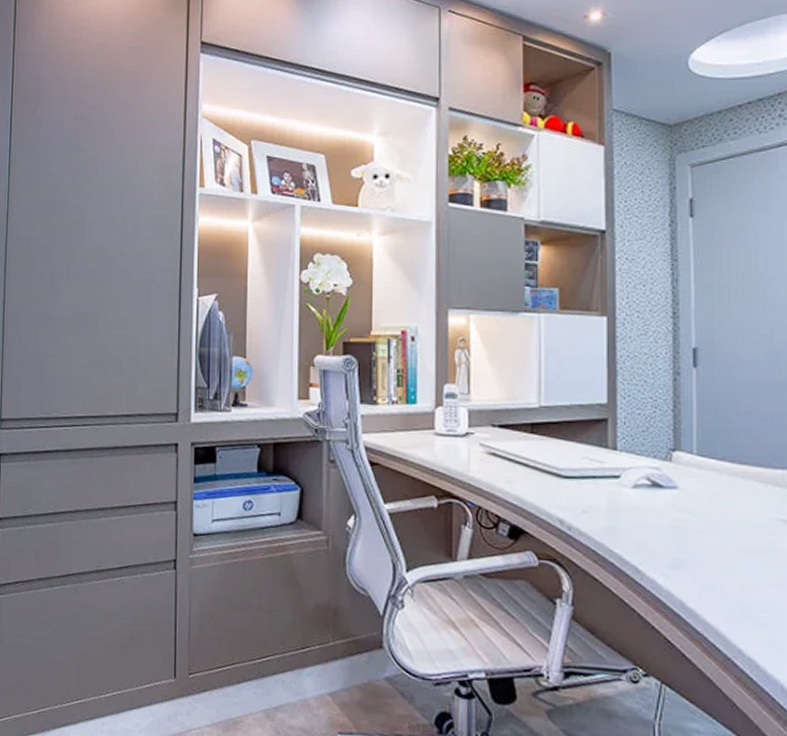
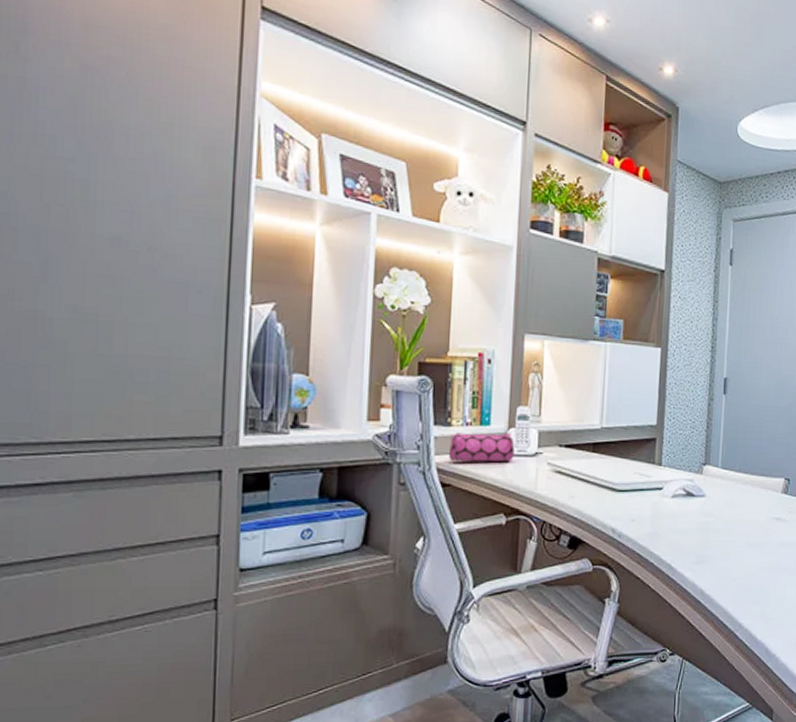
pencil case: none [376,410,443,443] -> present [449,431,515,463]

